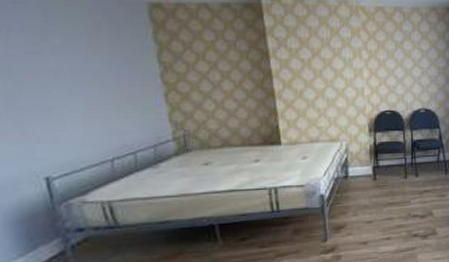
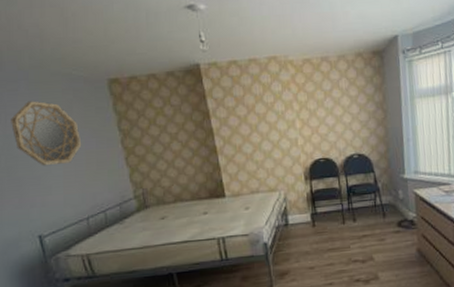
home mirror: none [15,17,110,97] -> present [11,101,82,166]

